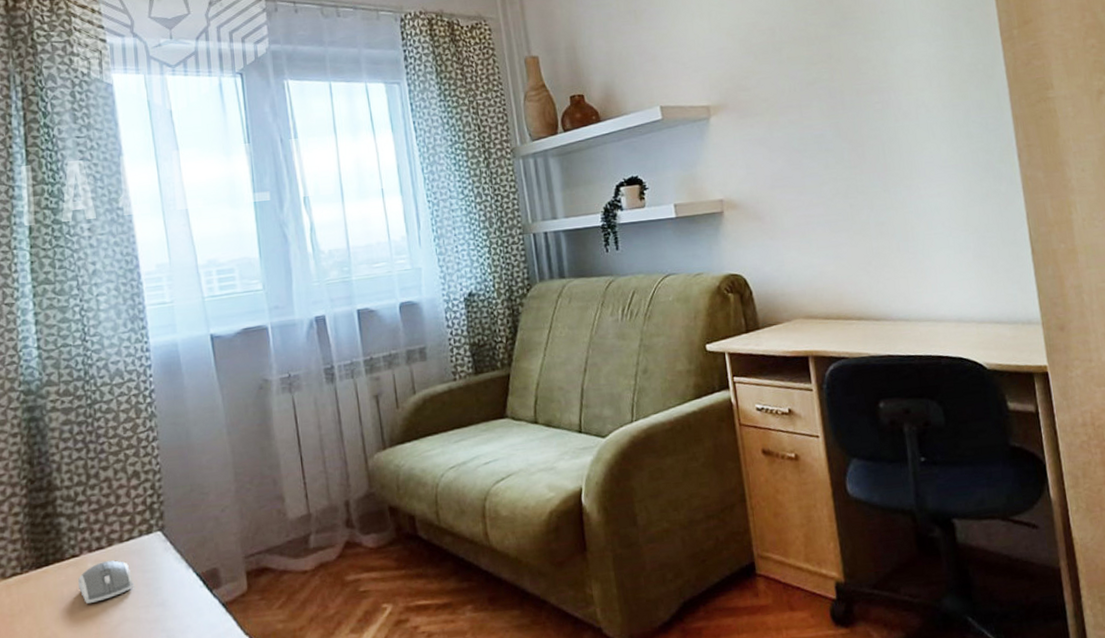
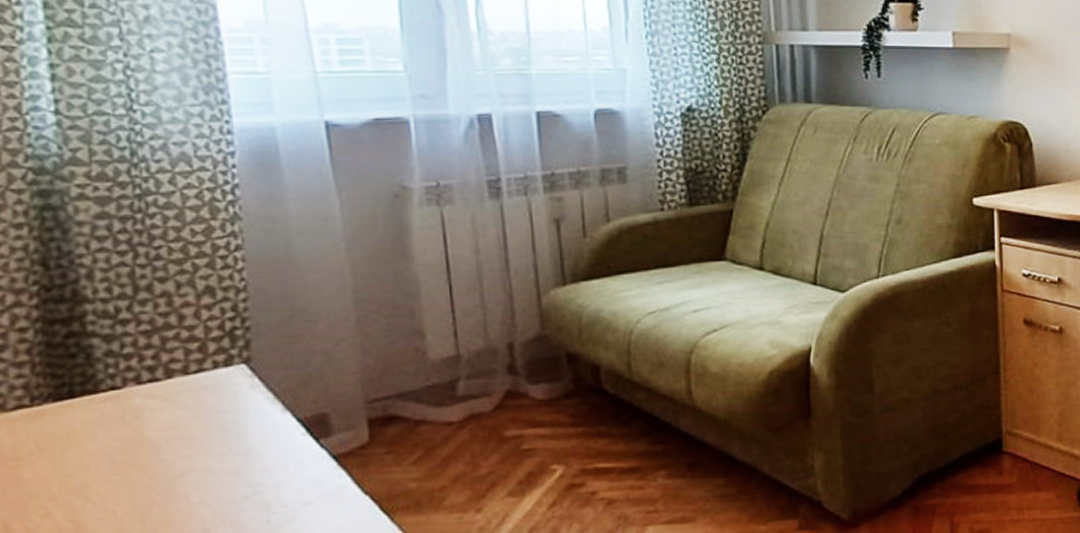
computer mouse: present [78,560,134,604] -> none [120,396,204,448]

